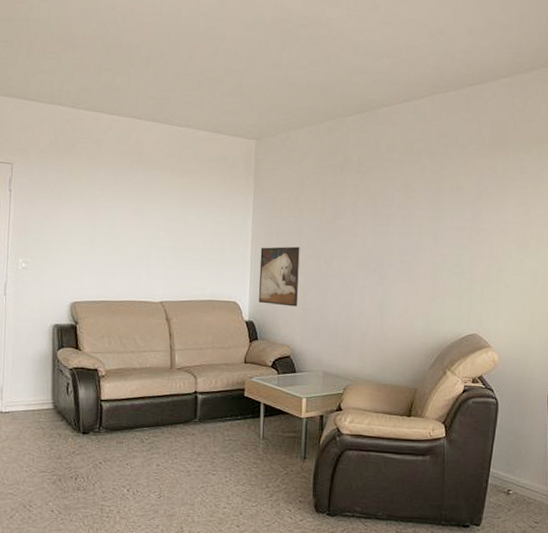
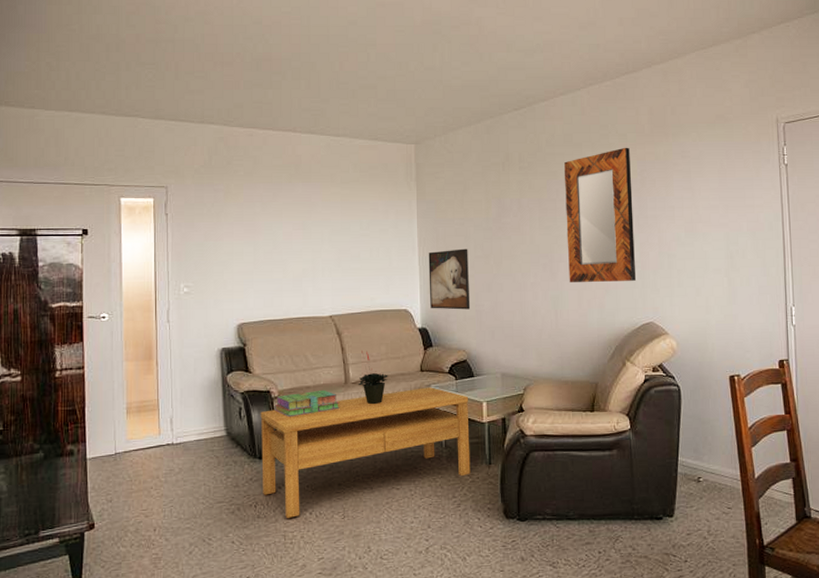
coffee table: none [84,379,289,493] -> present [260,387,471,518]
stack of books: none [101,372,164,396] -> present [275,390,340,417]
potted plant: none [183,338,213,392] -> present [358,351,388,405]
home mirror: none [397,158,469,292] -> present [564,147,636,282]

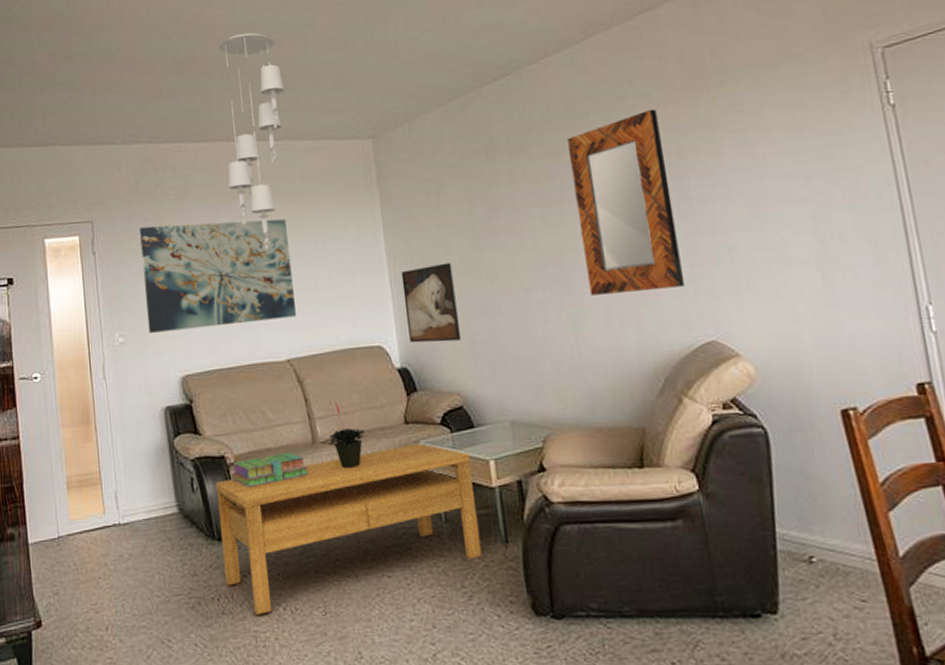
wall art: none [210,196,341,286] -> present [140,219,297,333]
ceiling light fixture: none [292,43,346,225] -> present [218,32,285,250]

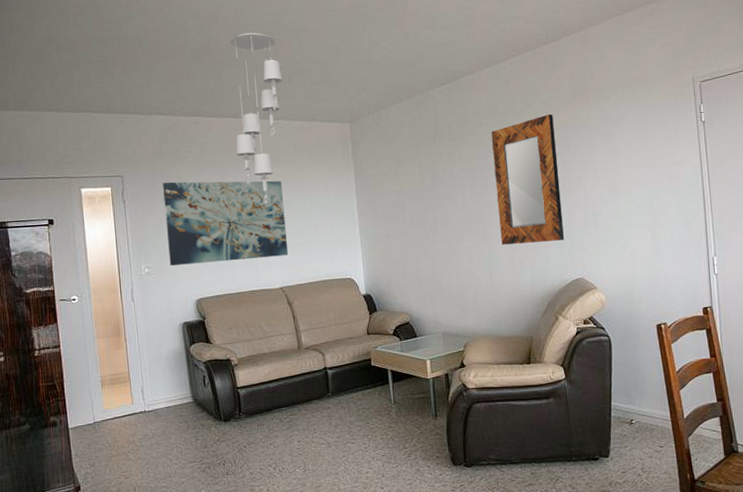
coffee table: present [215,443,482,615] -> none [222,348,419,474]
stack of books: present [231,452,309,487] -> none [235,356,295,382]
potted plant: present [328,401,365,469] -> none [310,318,338,368]
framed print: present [401,262,462,343] -> none [368,218,410,277]

